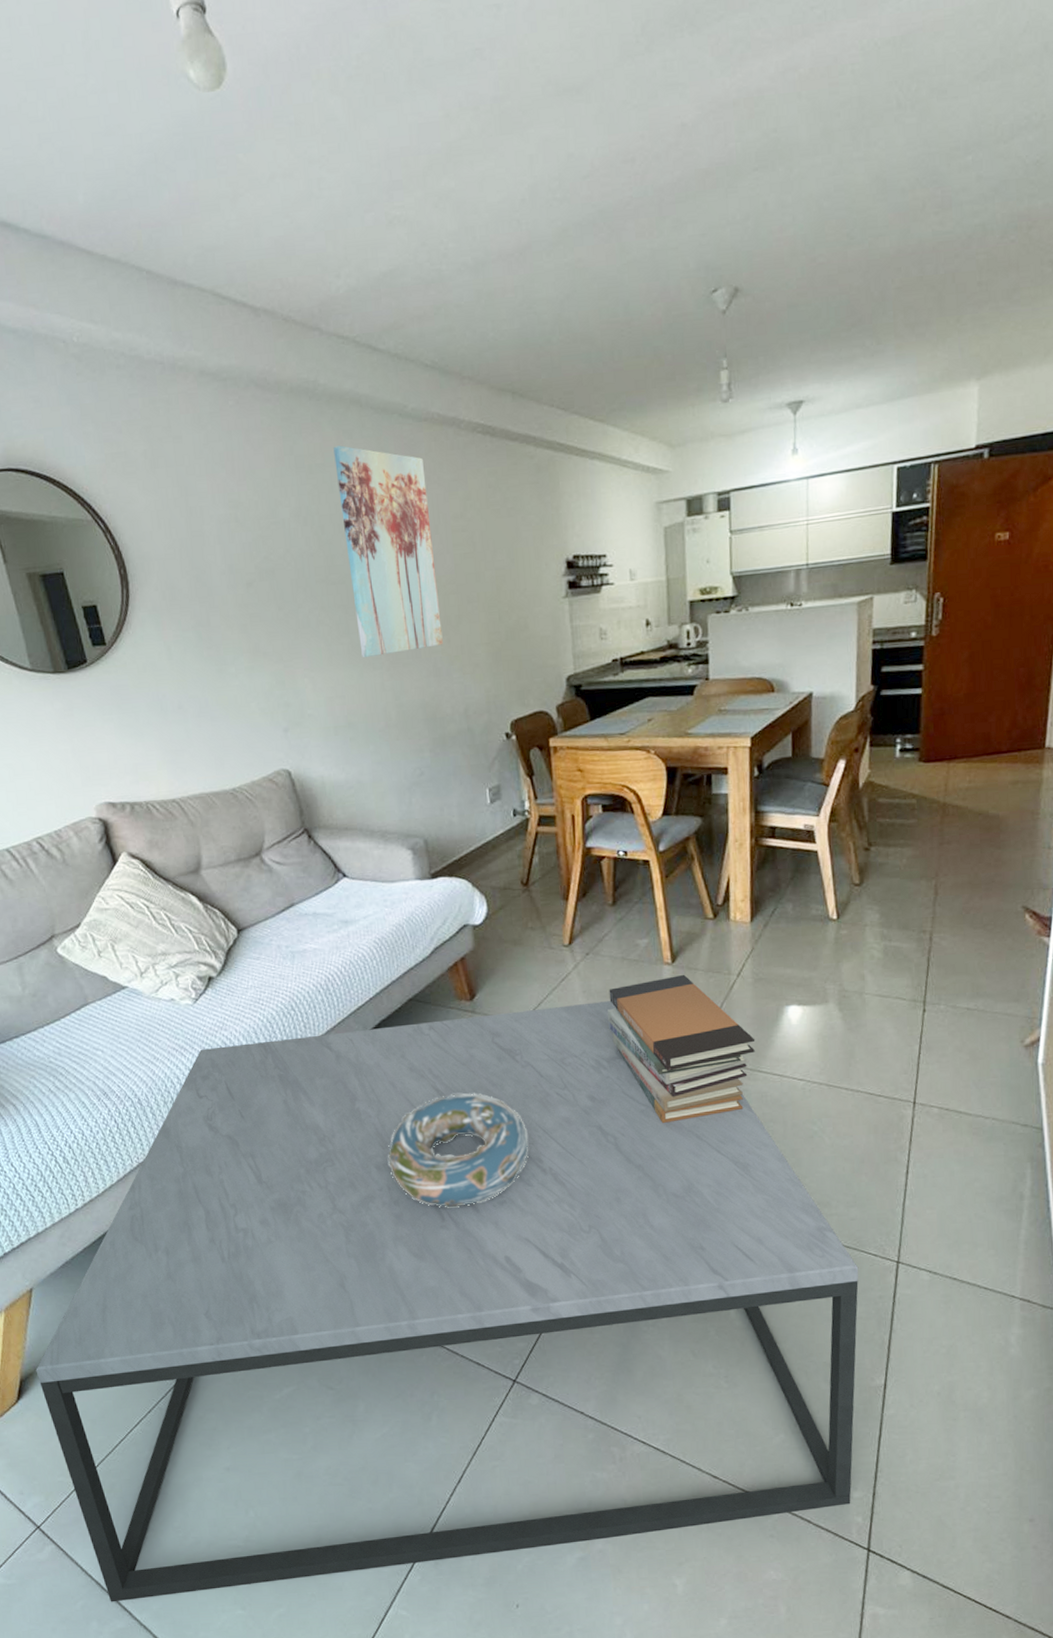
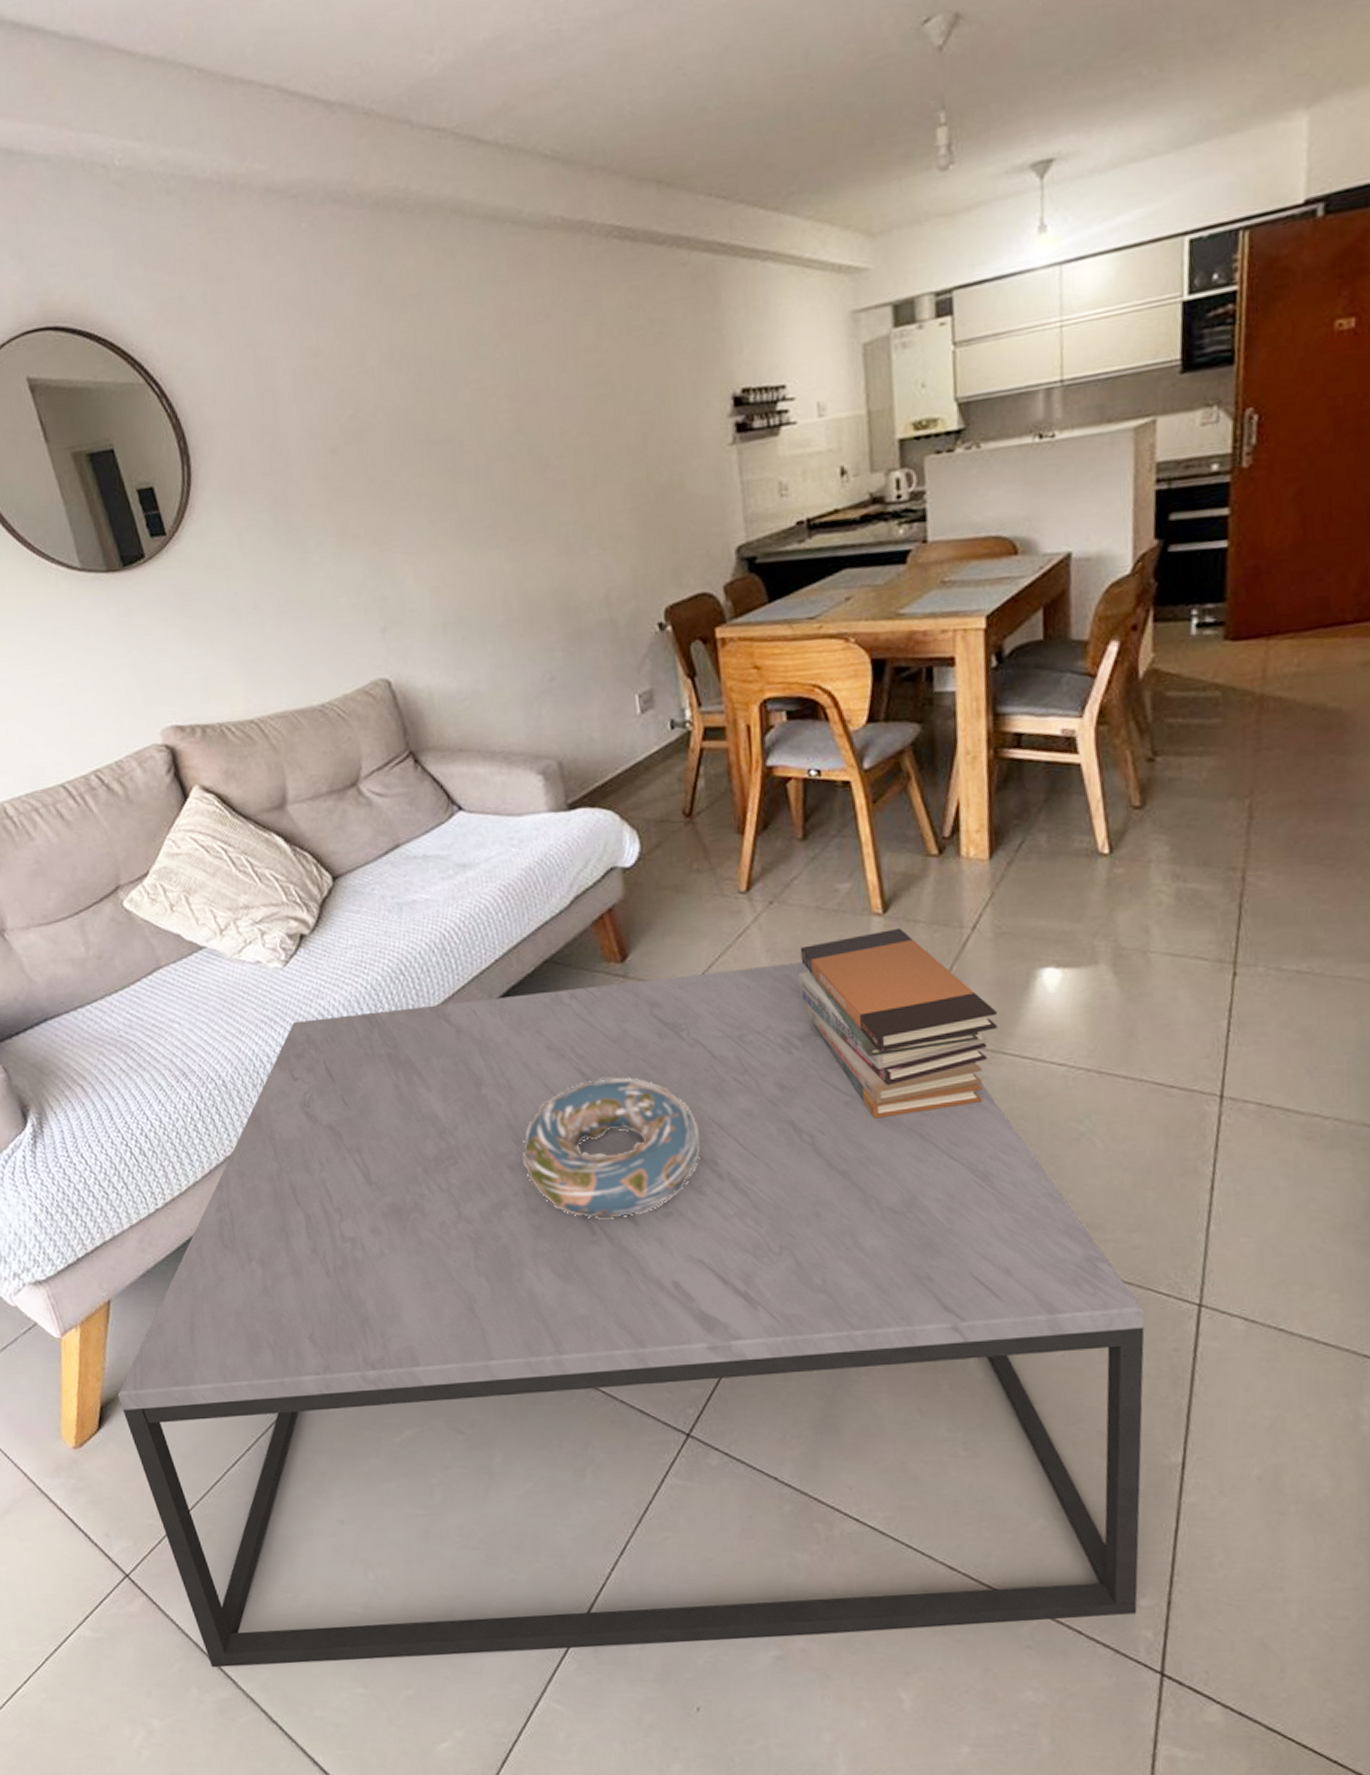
wall art: present [333,445,443,658] -> none [431,268,576,536]

